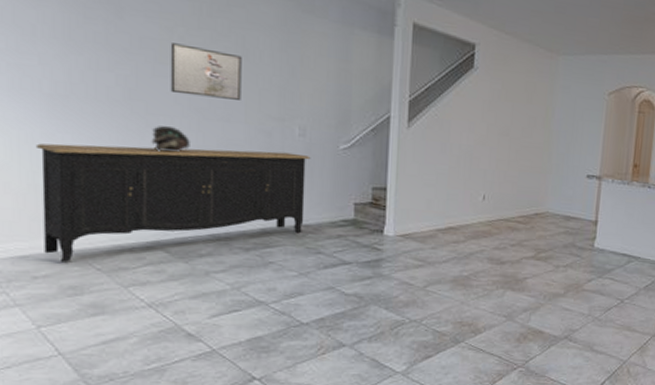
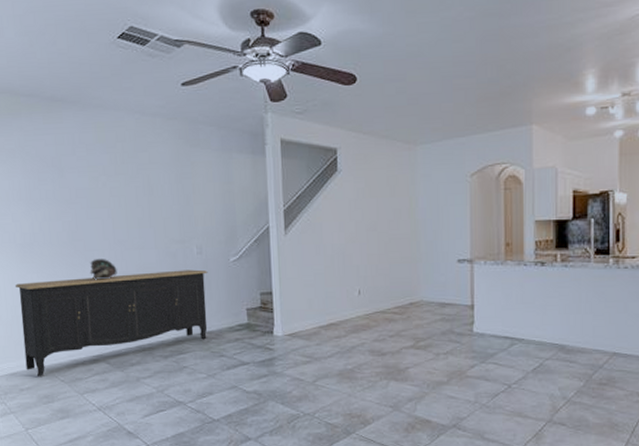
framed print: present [170,43,242,100] -> none [97,189,151,231]

